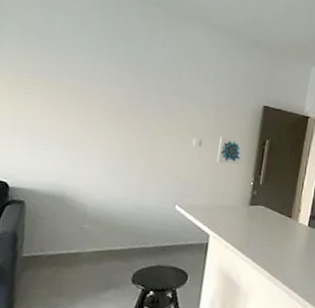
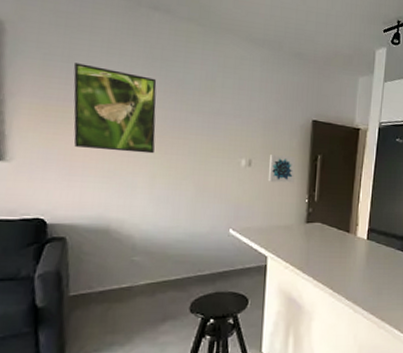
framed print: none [40,39,121,128] -> present [73,63,157,154]

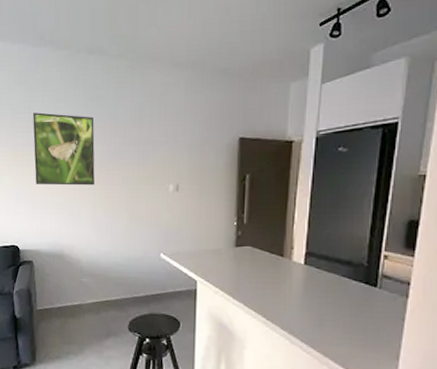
wall art: present [269,155,295,183] -> none [196,178,222,206]

